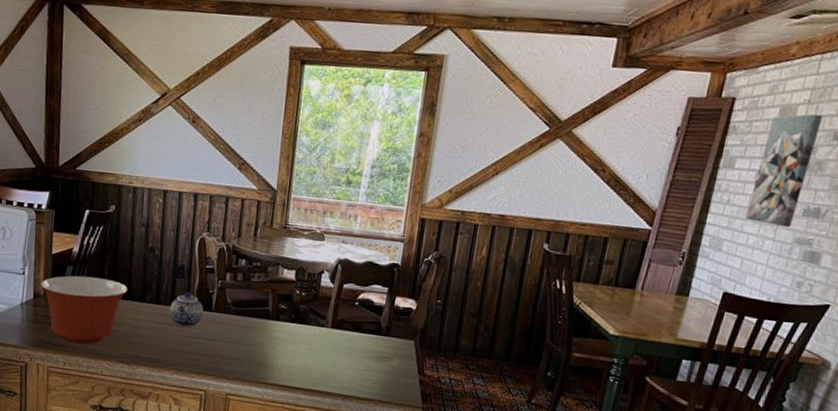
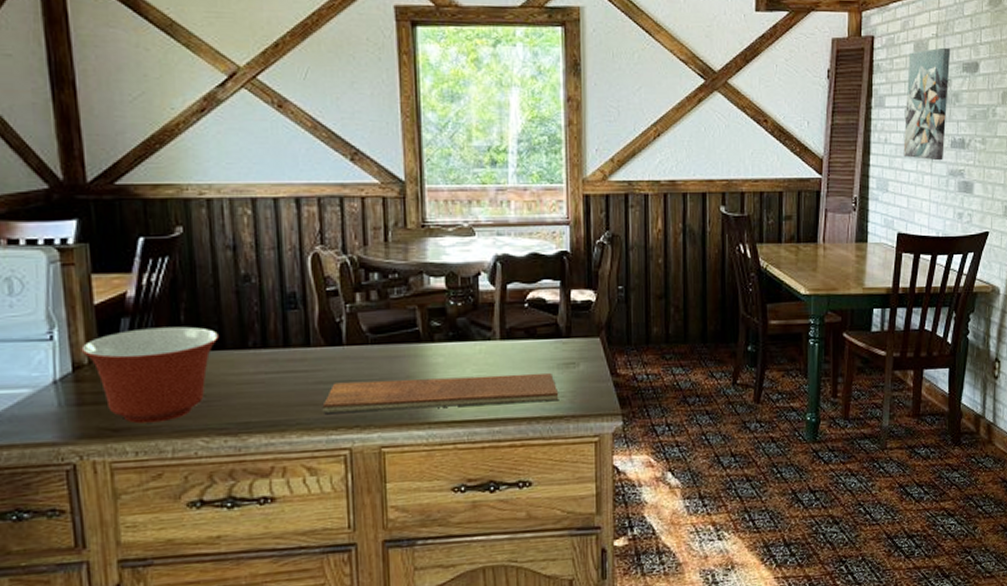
teapot: present [169,292,204,328] -> none [284,326,332,373]
chopping board: none [190,339,372,386] -> present [322,373,559,413]

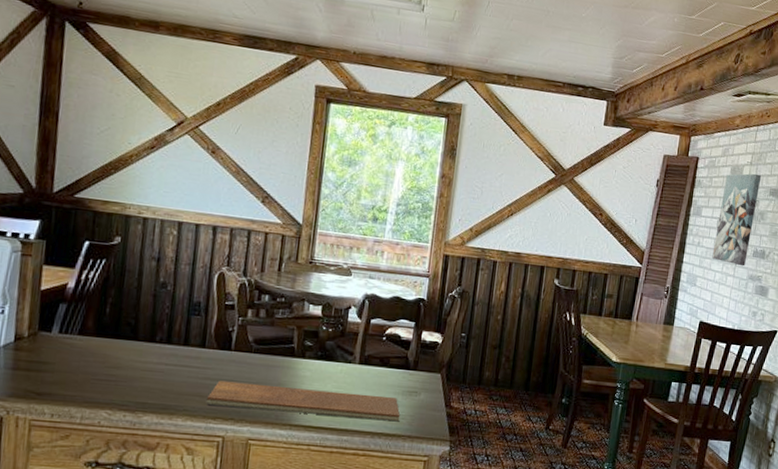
mixing bowl: present [81,326,219,424] -> none [24,314,134,393]

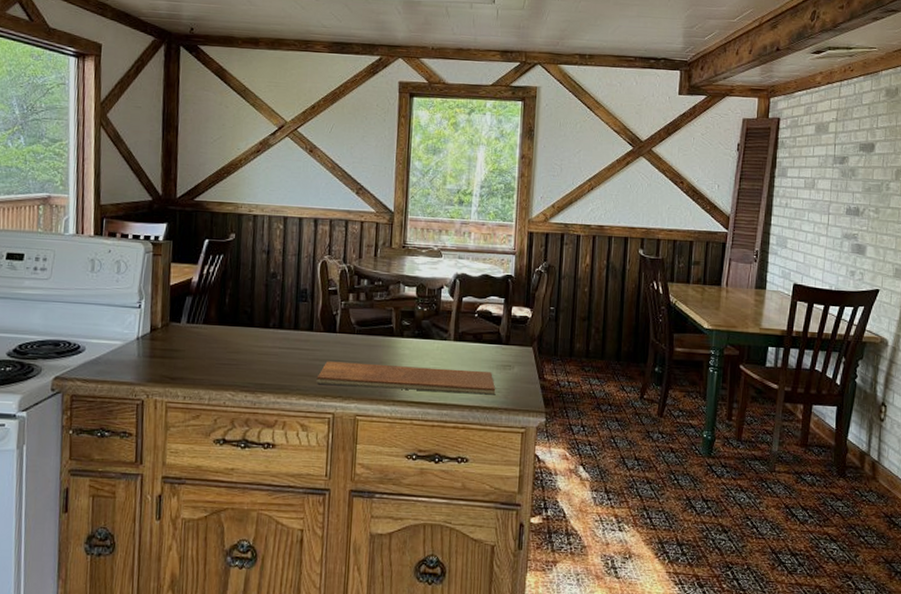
wall art: present [712,173,762,267] -> none [802,129,849,225]

